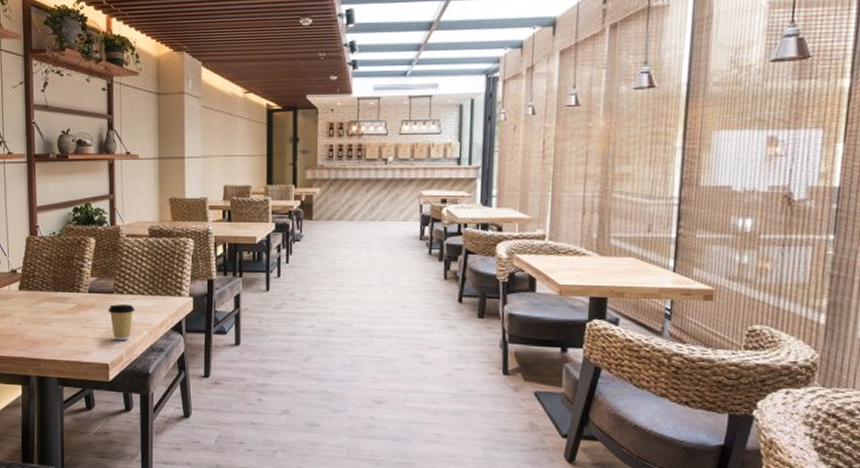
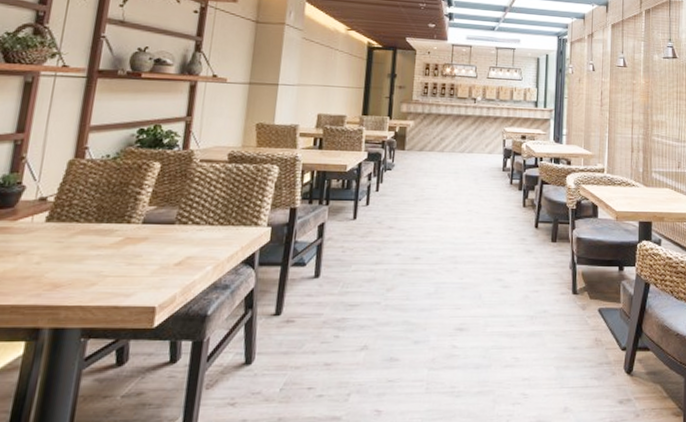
coffee cup: present [108,304,135,341] -> none [164,236,200,279]

